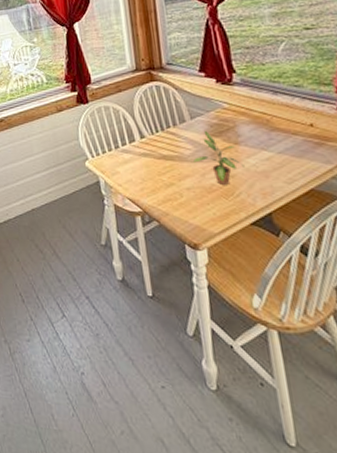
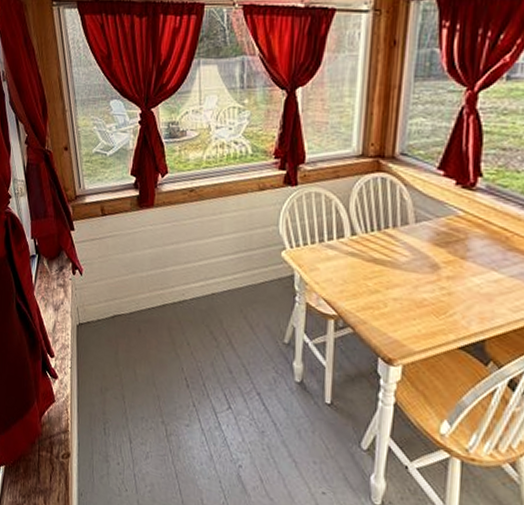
potted plant: present [192,131,245,185] -> none [406,239,467,302]

